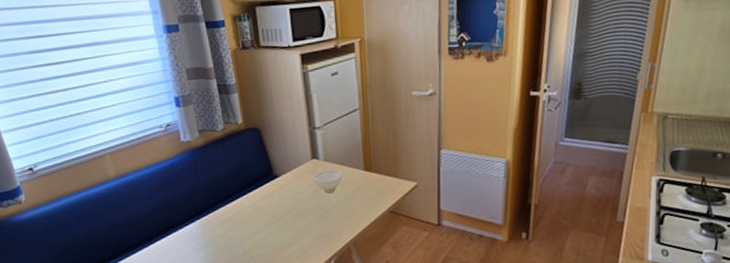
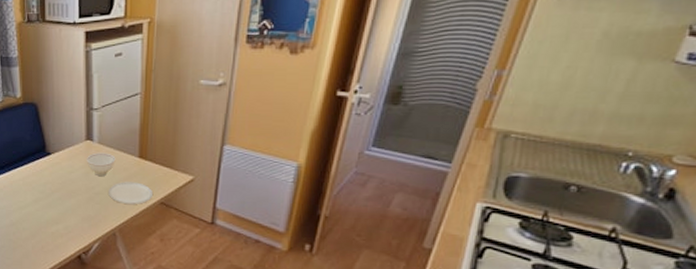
plate: none [339,194,382,218] -> present [108,182,154,205]

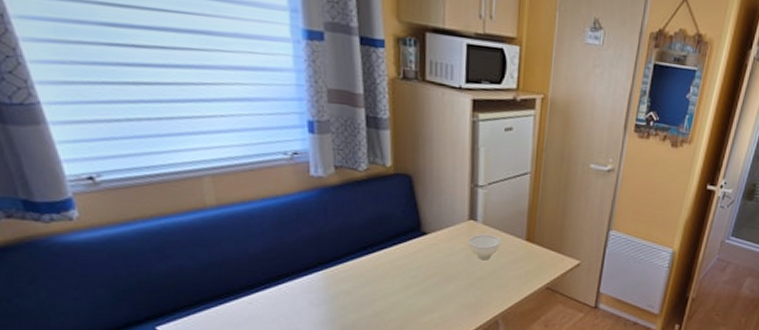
plate: present [108,182,154,205] -> none [492,266,540,291]

